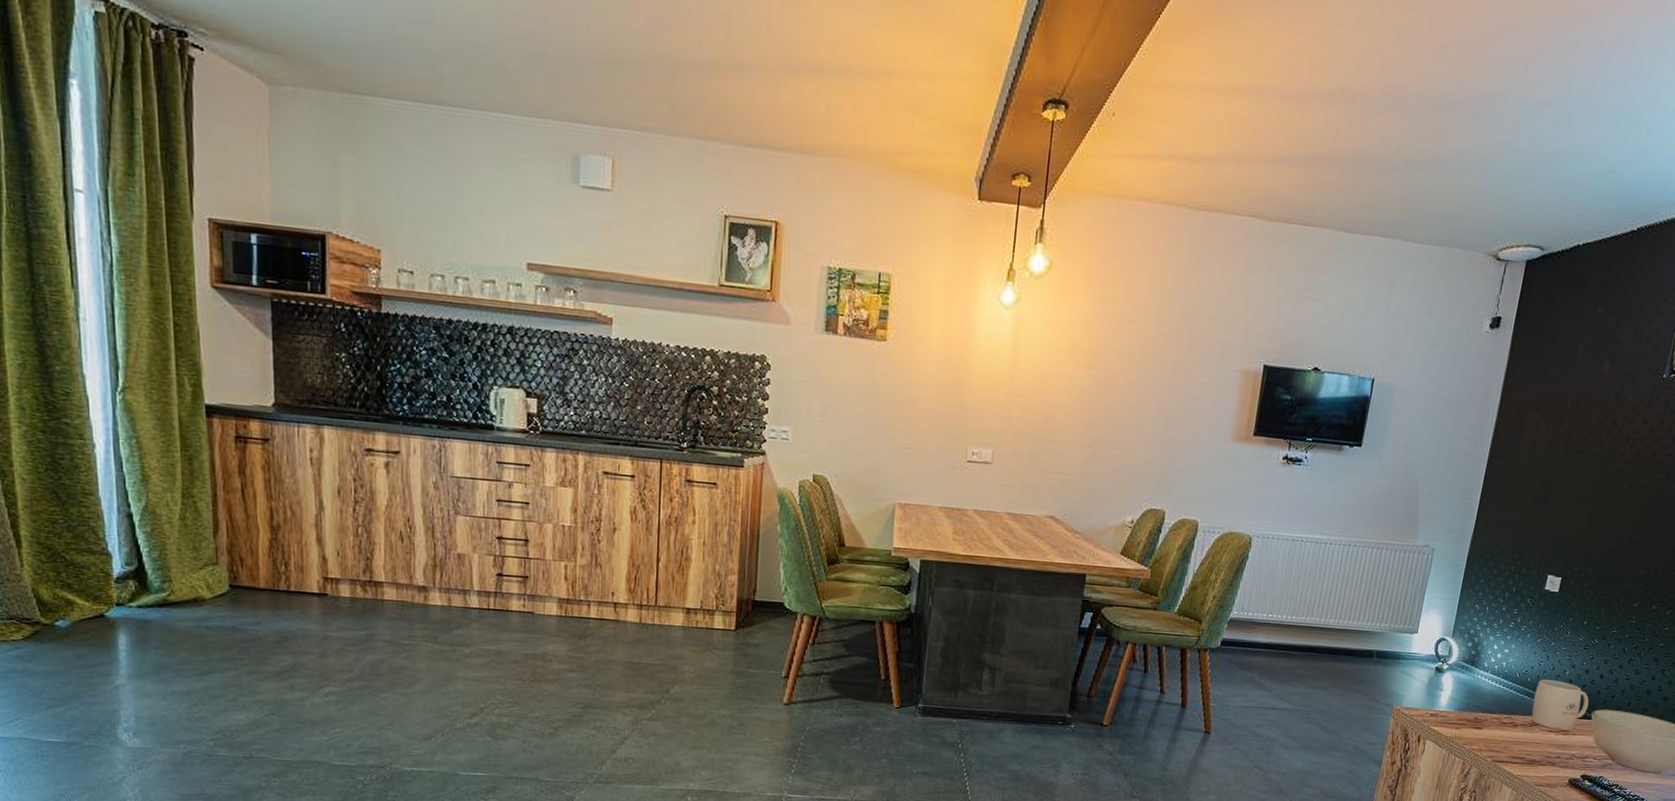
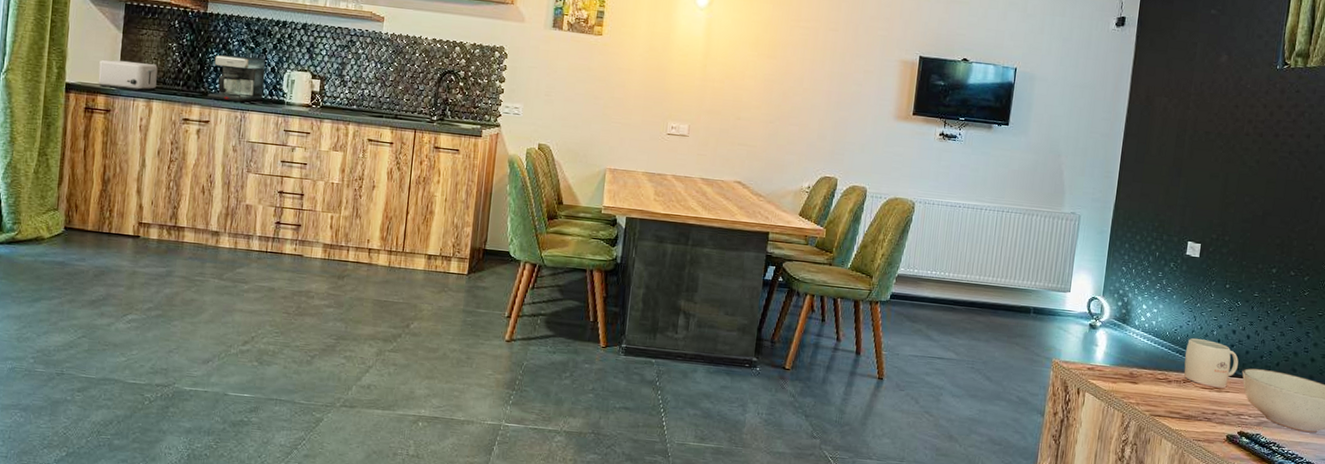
toaster: none [246,374,325,416] -> present [98,59,158,92]
coffee maker: none [394,367,466,428] -> present [207,54,266,103]

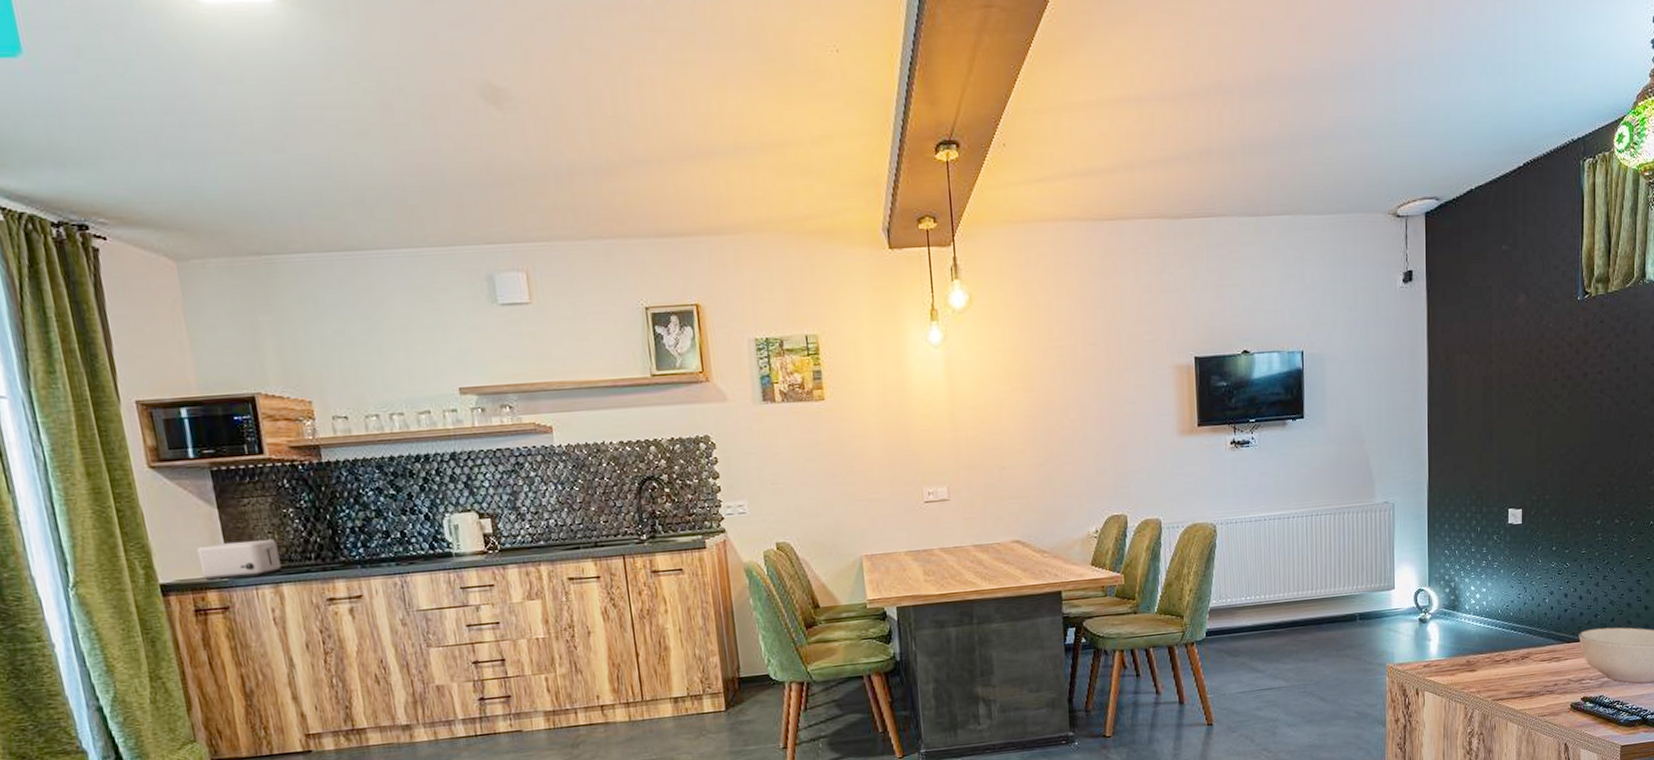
coffee maker: present [207,54,266,103] -> none [347,506,424,569]
mug: present [1183,338,1239,389] -> none [1519,609,1574,658]

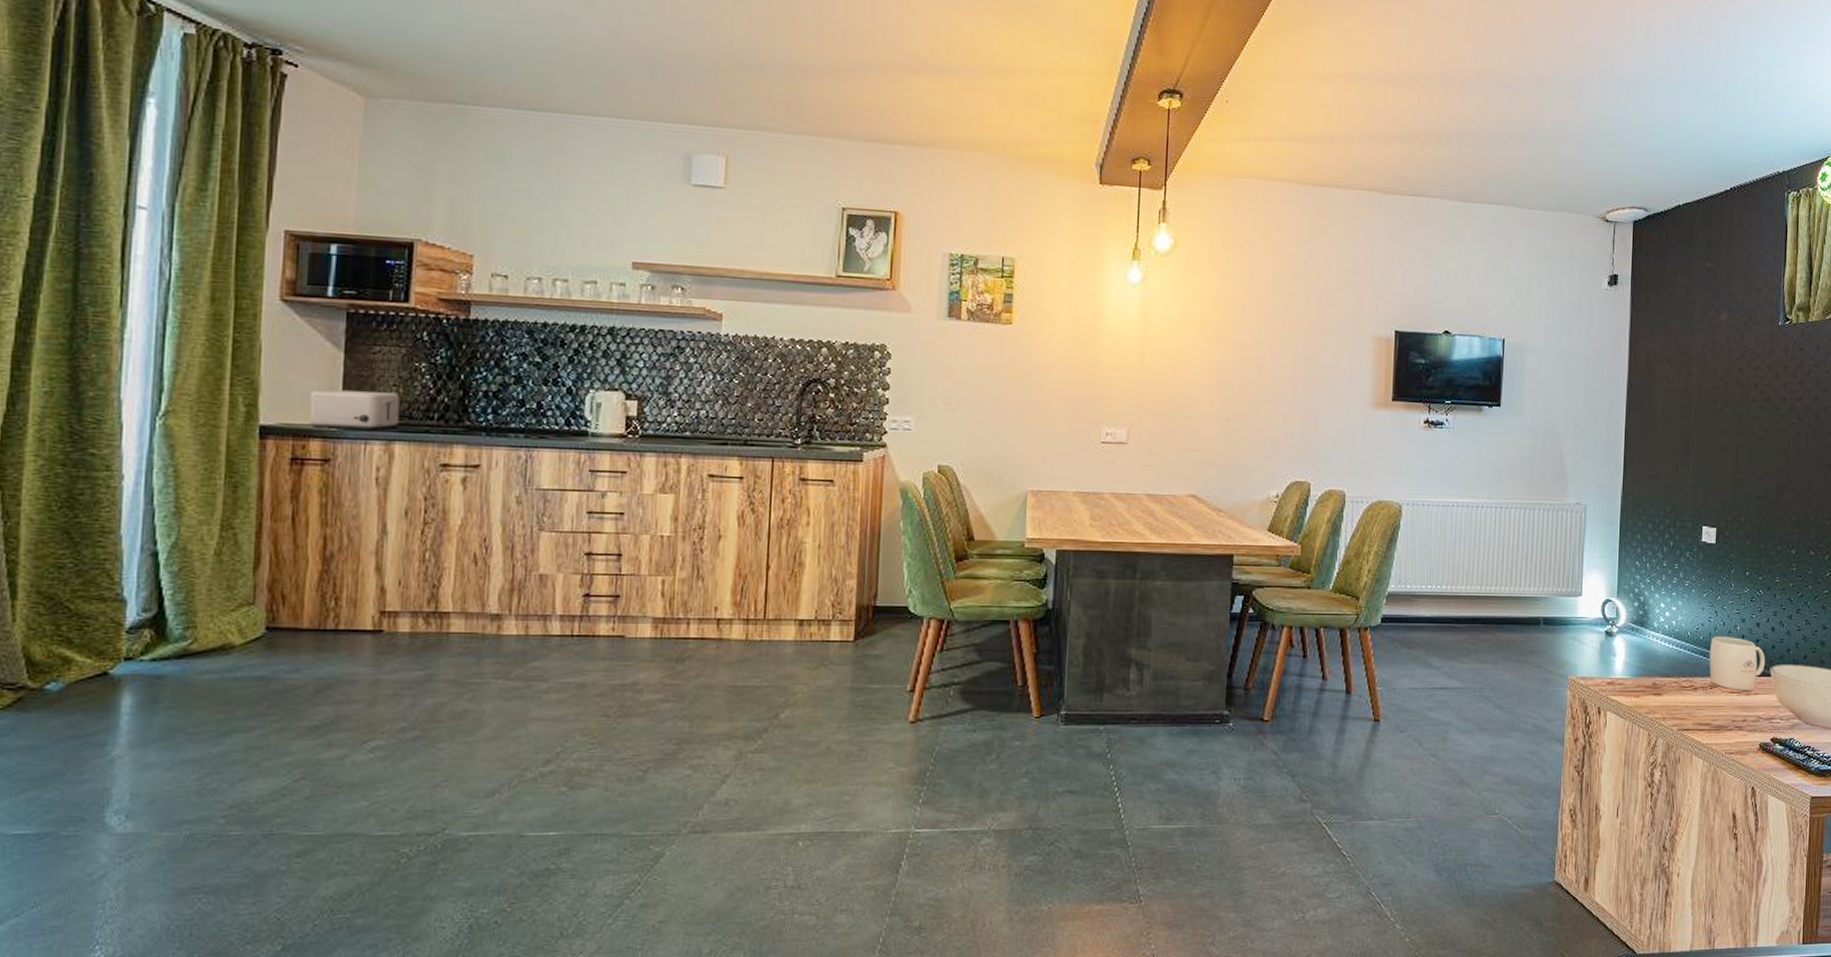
mug: none [1519,609,1574,658] -> present [1709,635,1765,691]

